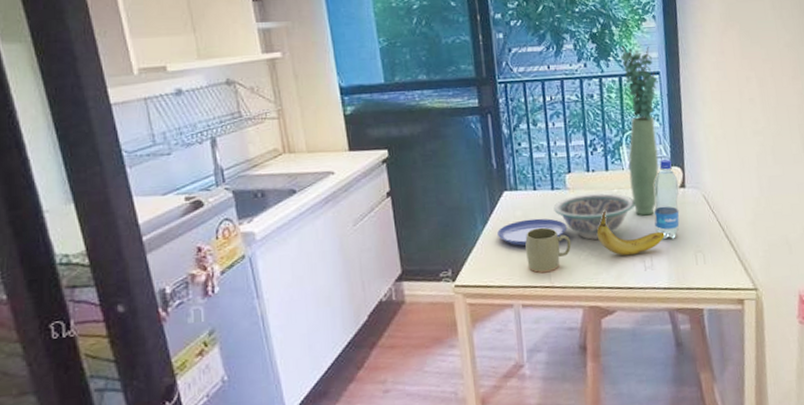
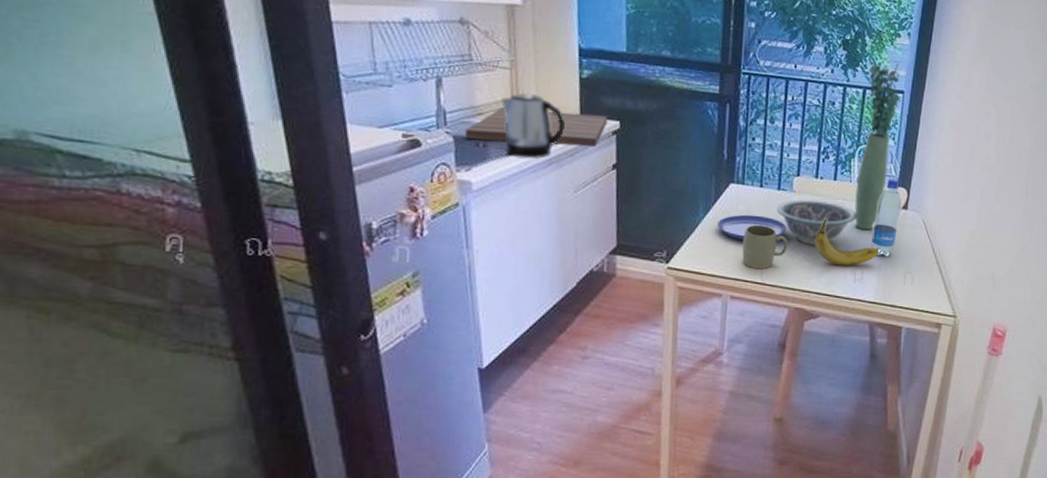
cutting board: none [242,147,376,192] -> present [464,108,608,148]
kettle: none [273,138,336,202] -> present [501,93,565,160]

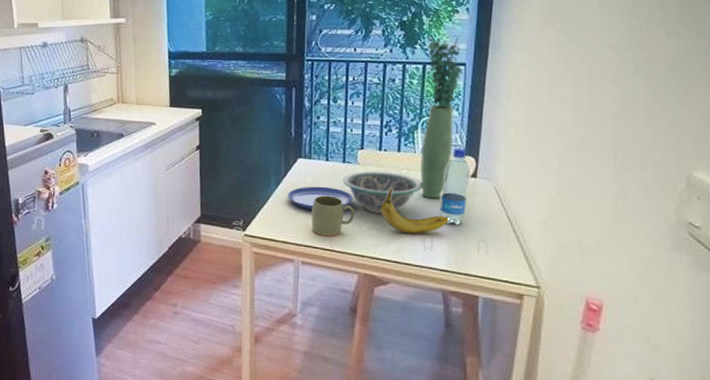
cutting board: present [464,108,608,148] -> none [83,105,192,133]
kettle: present [501,93,565,160] -> none [110,92,158,145]

